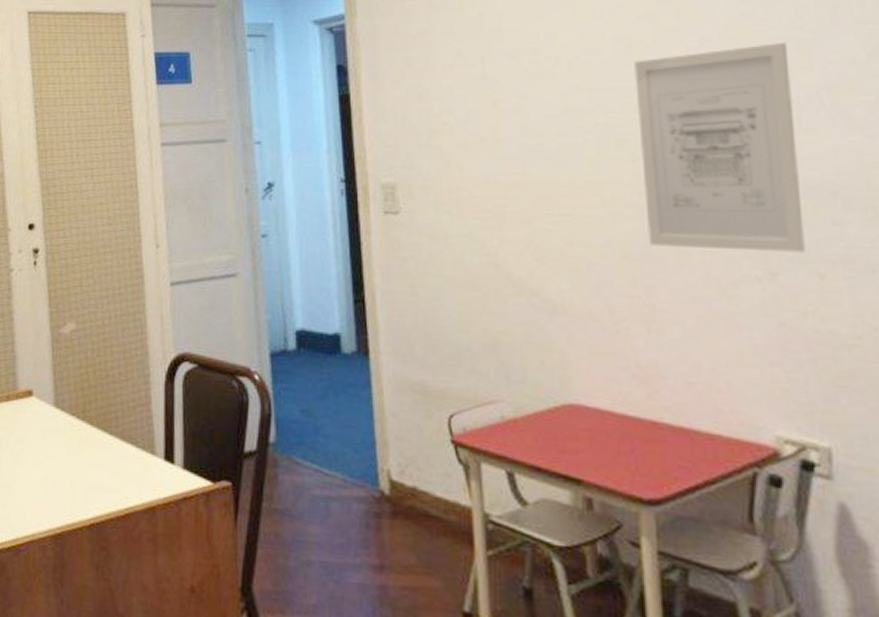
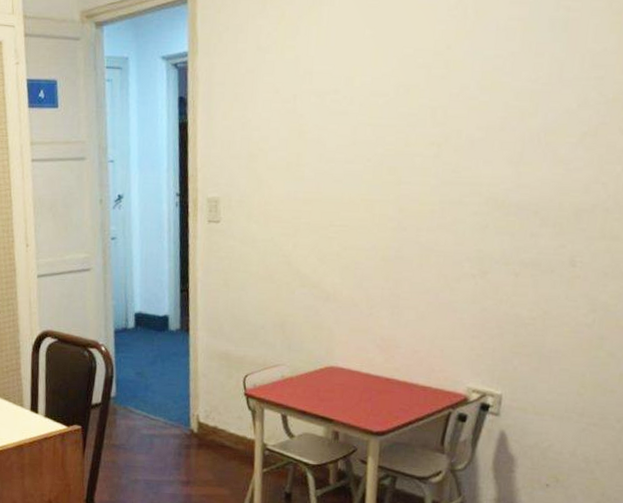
wall art: present [634,42,806,253] -> none [401,92,523,257]

